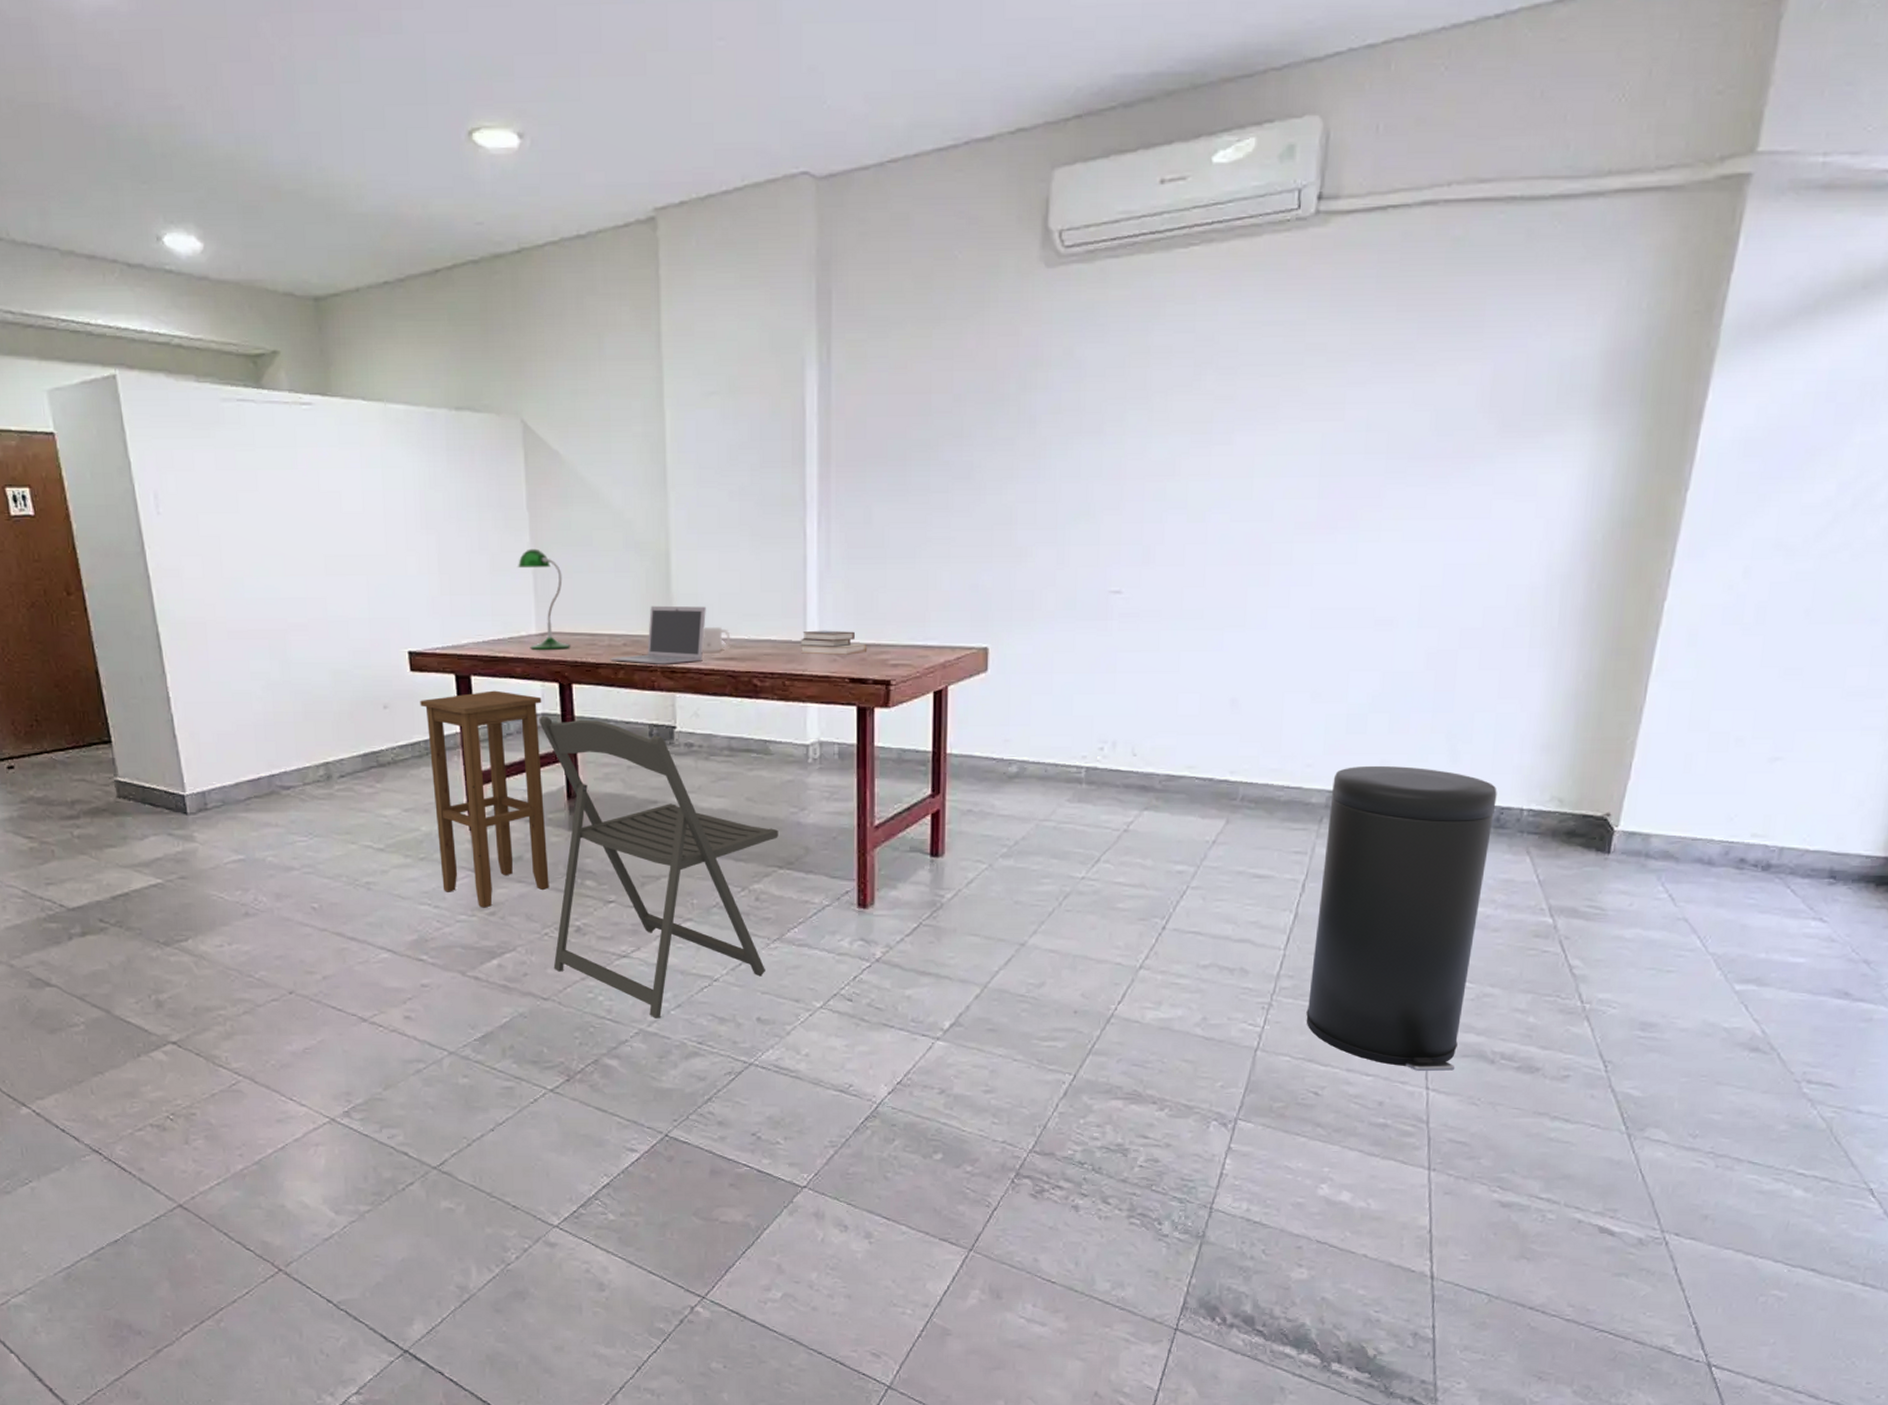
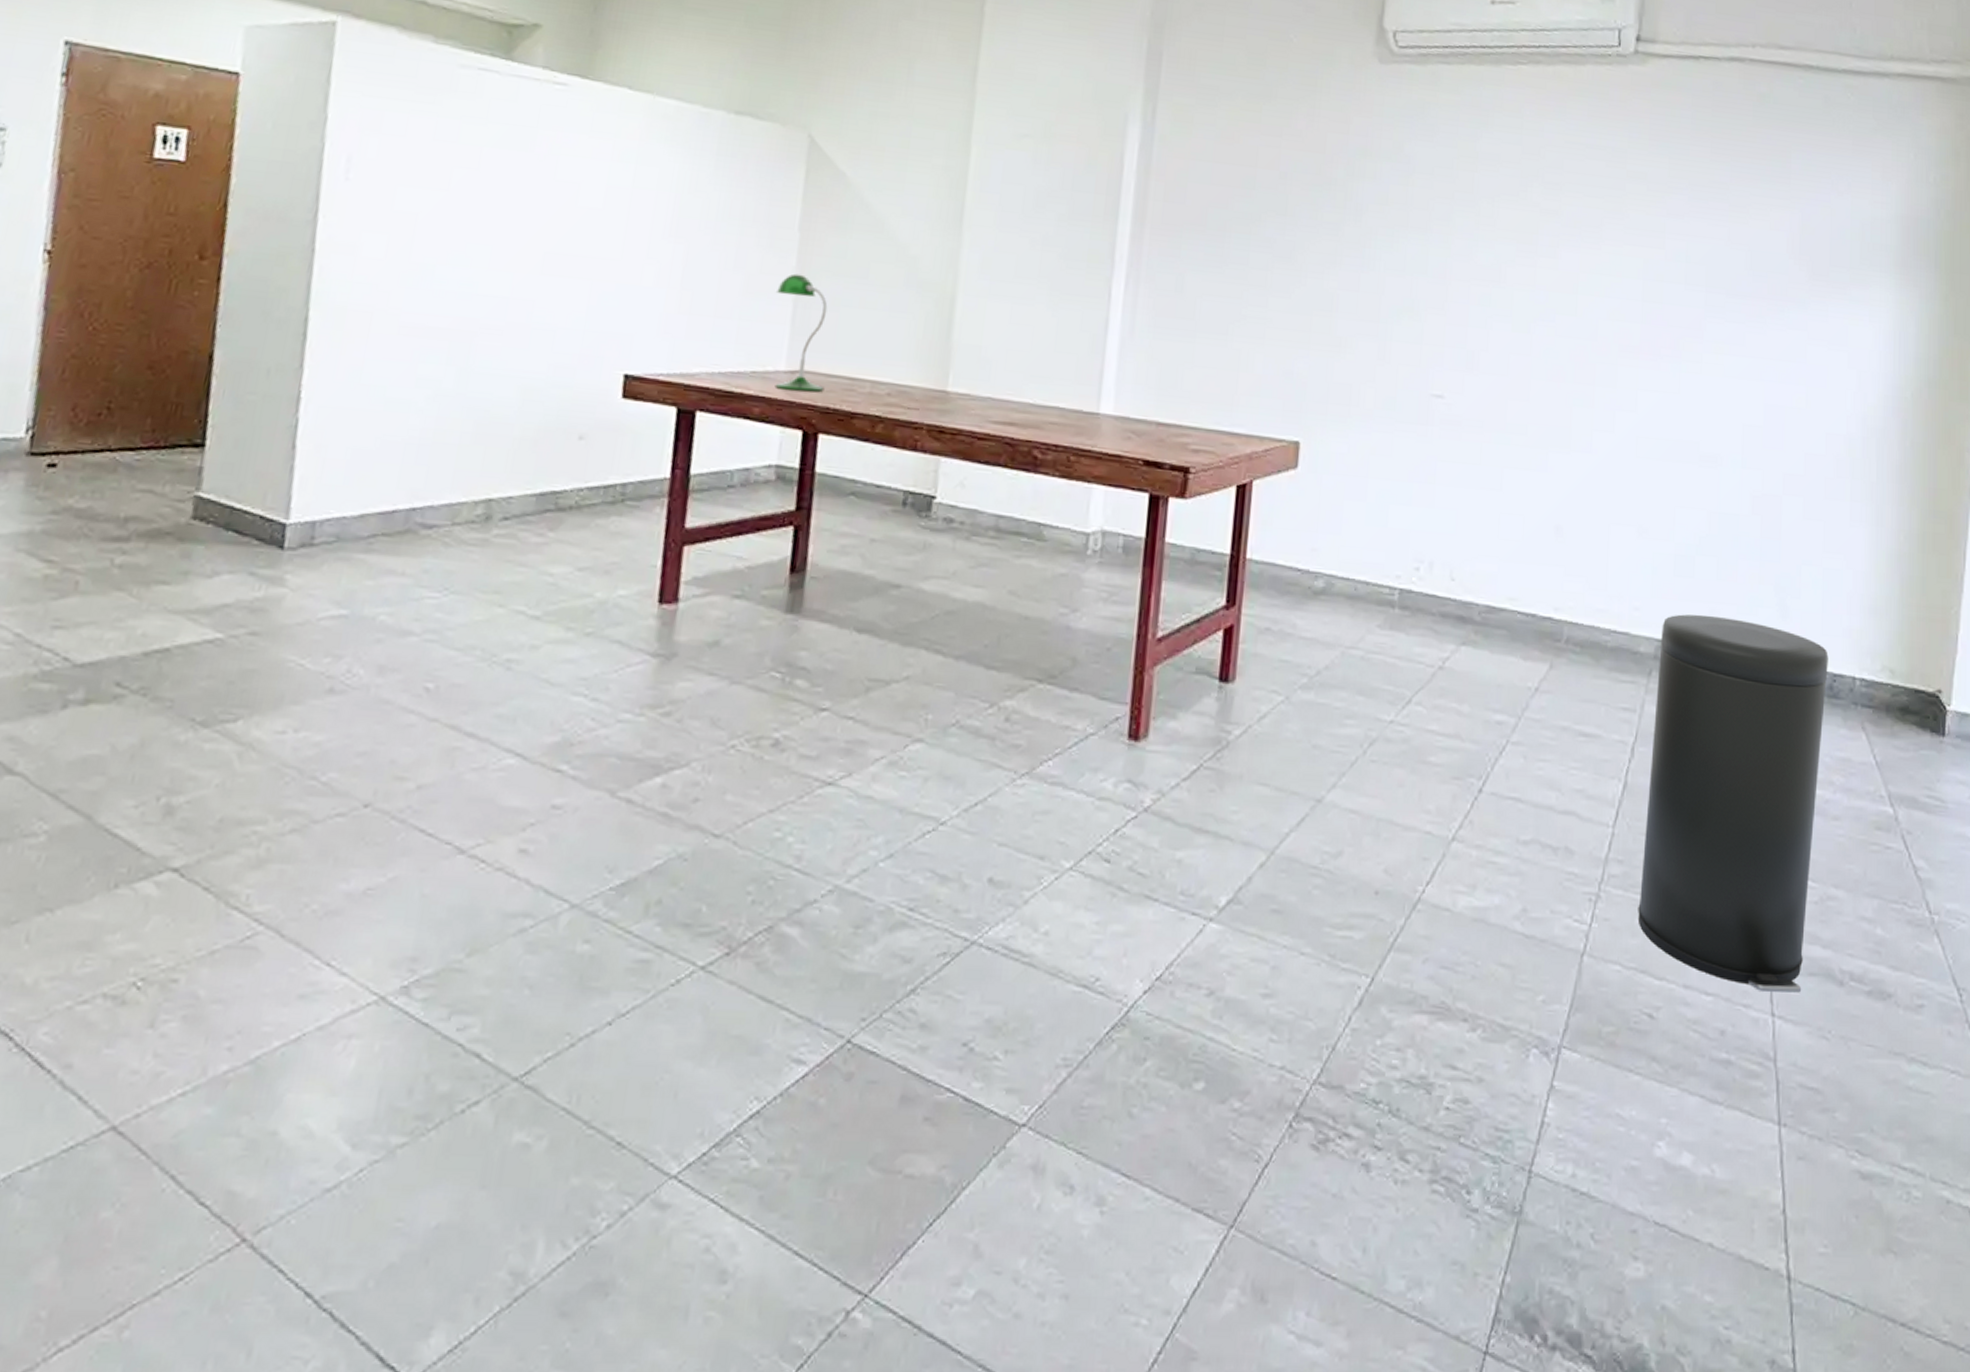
stool: present [420,690,549,908] -> none [607,431,779,706]
folding chair: present [539,716,778,1018] -> none [734,467,1043,872]
laptop: present [610,605,706,664] -> none [868,353,989,424]
mug: present [701,627,731,654] -> none [977,385,1014,416]
books: present [800,630,868,655] -> none [1091,401,1167,434]

